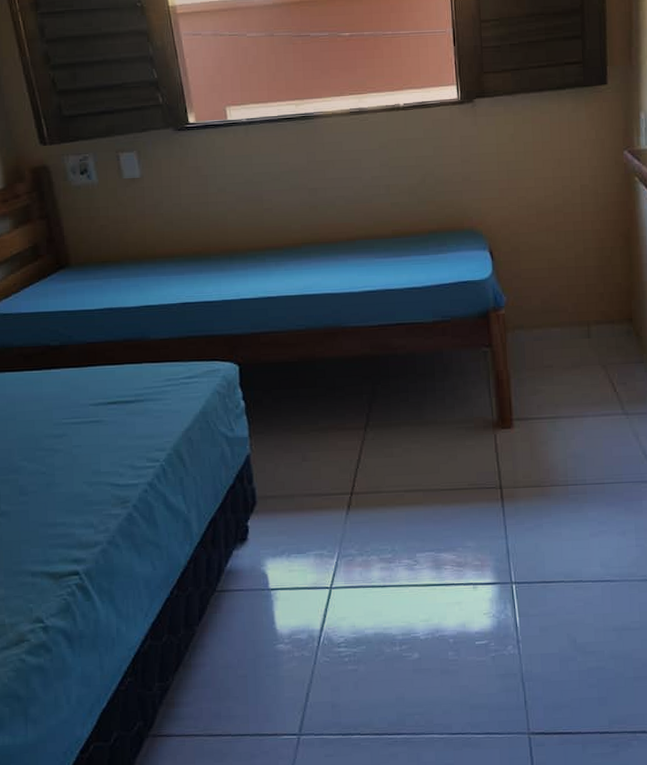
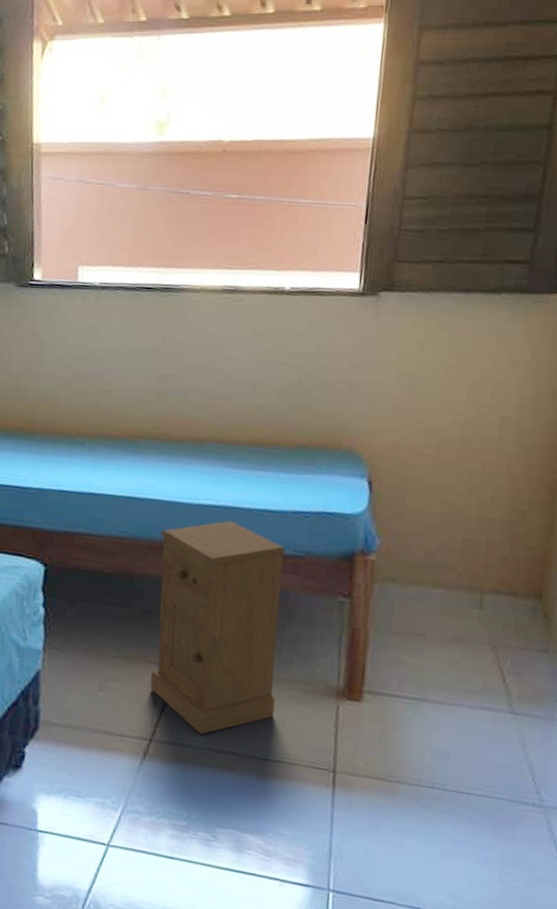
nightstand: none [331,301,447,481] -> present [150,520,286,735]

